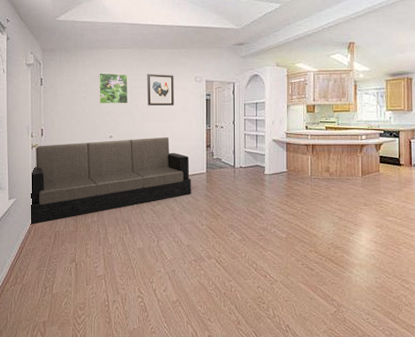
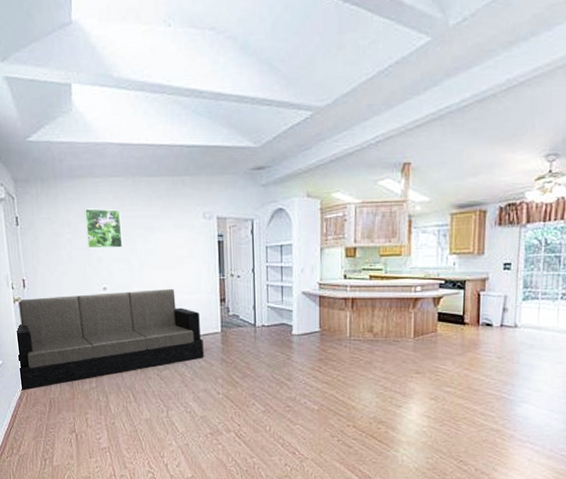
wall art: present [147,73,175,106] -> none [143,208,179,250]

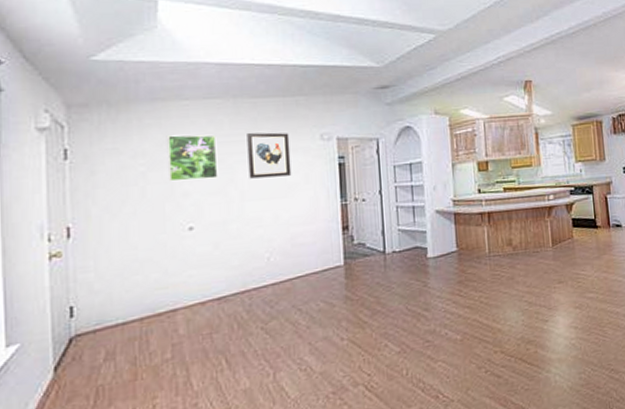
sofa: present [17,288,204,392] -> none [45,220,323,385]
wall art: none [143,208,179,250] -> present [247,132,292,179]

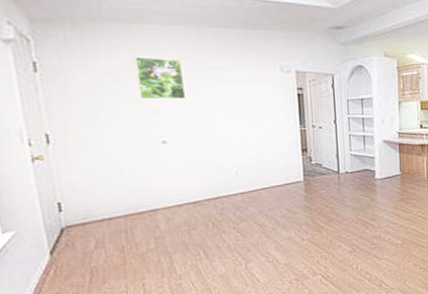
wall art: present [247,132,292,179] -> none [211,59,255,102]

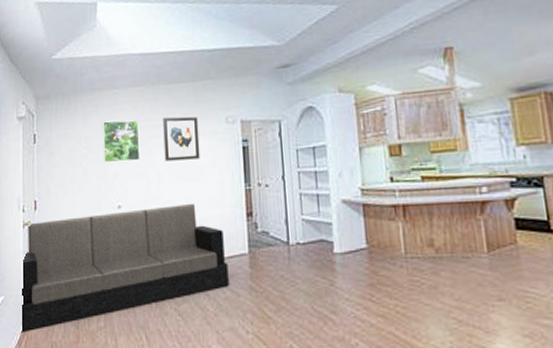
sofa: none [38,140,286,265] -> present [18,203,229,334]
wall art: none [211,59,255,102] -> present [163,116,200,162]

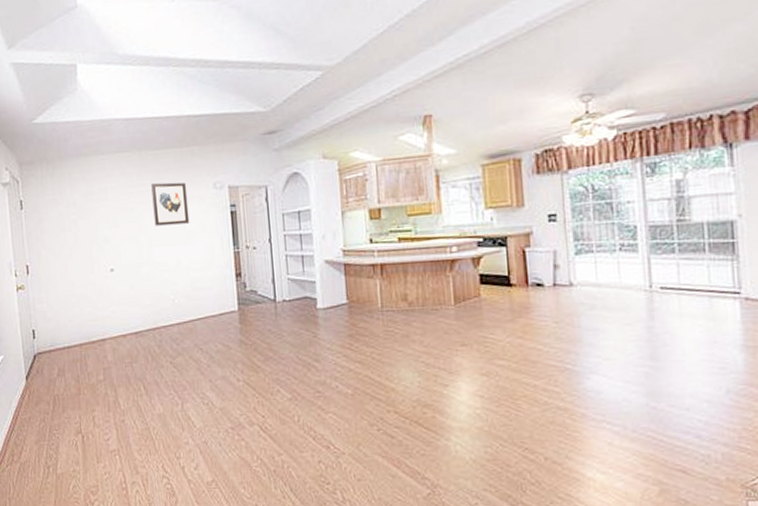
sofa: present [18,203,229,334] -> none [19,265,221,389]
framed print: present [102,120,140,163] -> none [89,185,131,229]

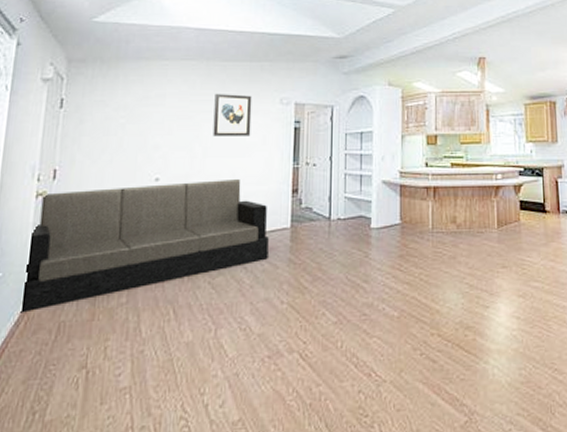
sofa: none [19,265,221,389] -> present [17,178,269,315]

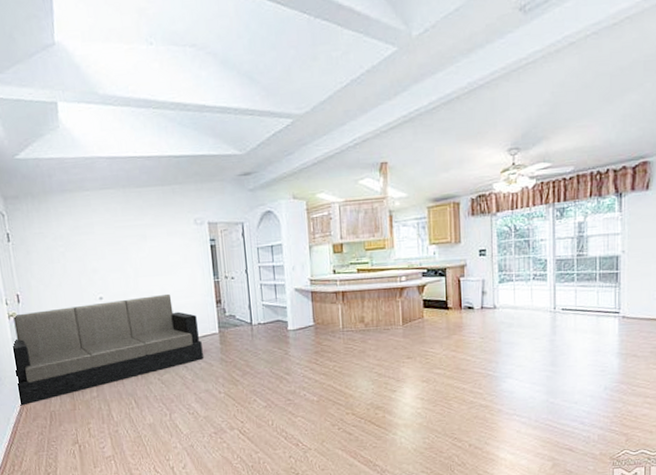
wall art: present [213,93,252,137] -> none [135,218,173,258]

